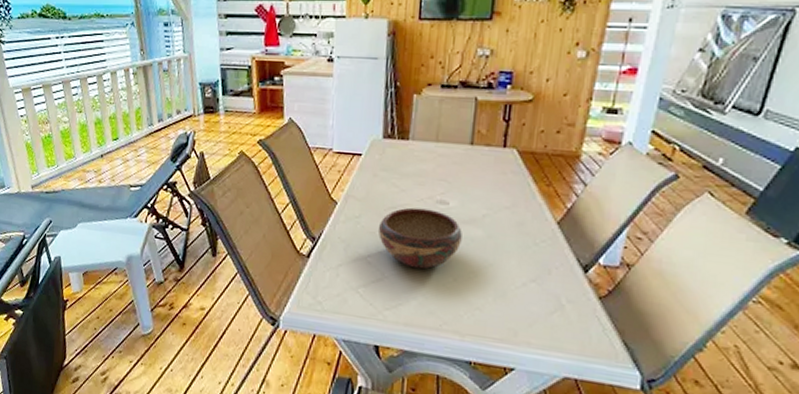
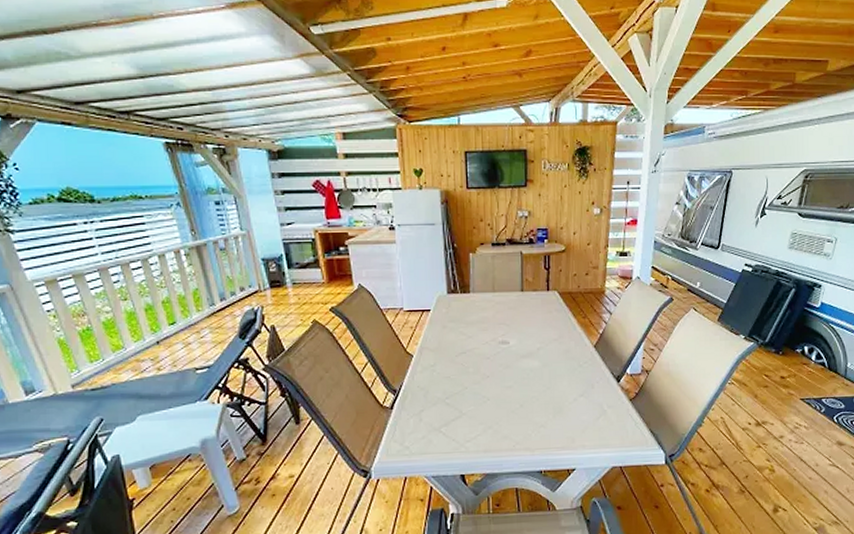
decorative bowl: present [377,207,462,270] -> none [452,350,523,402]

